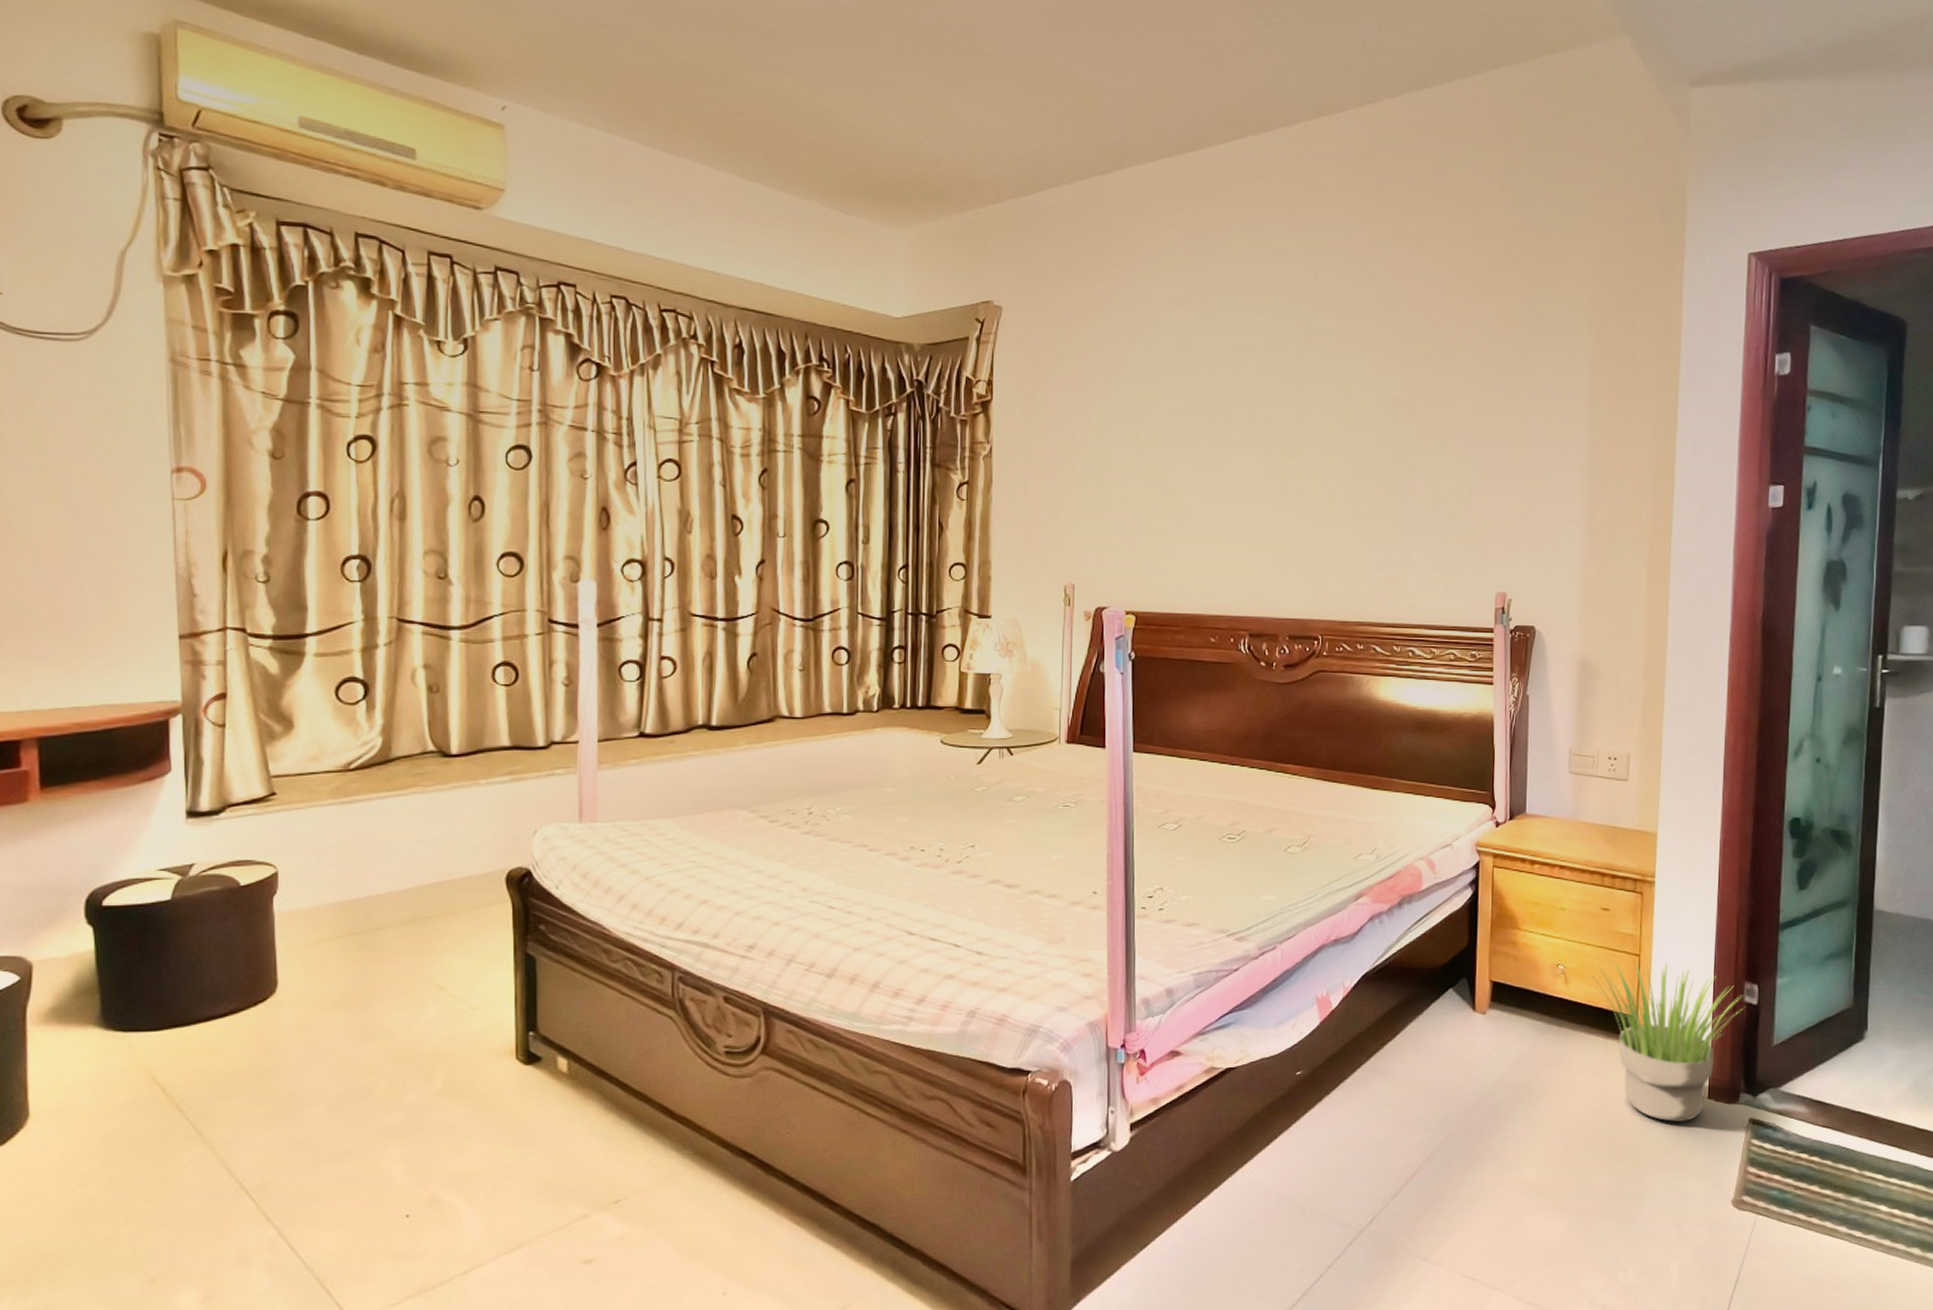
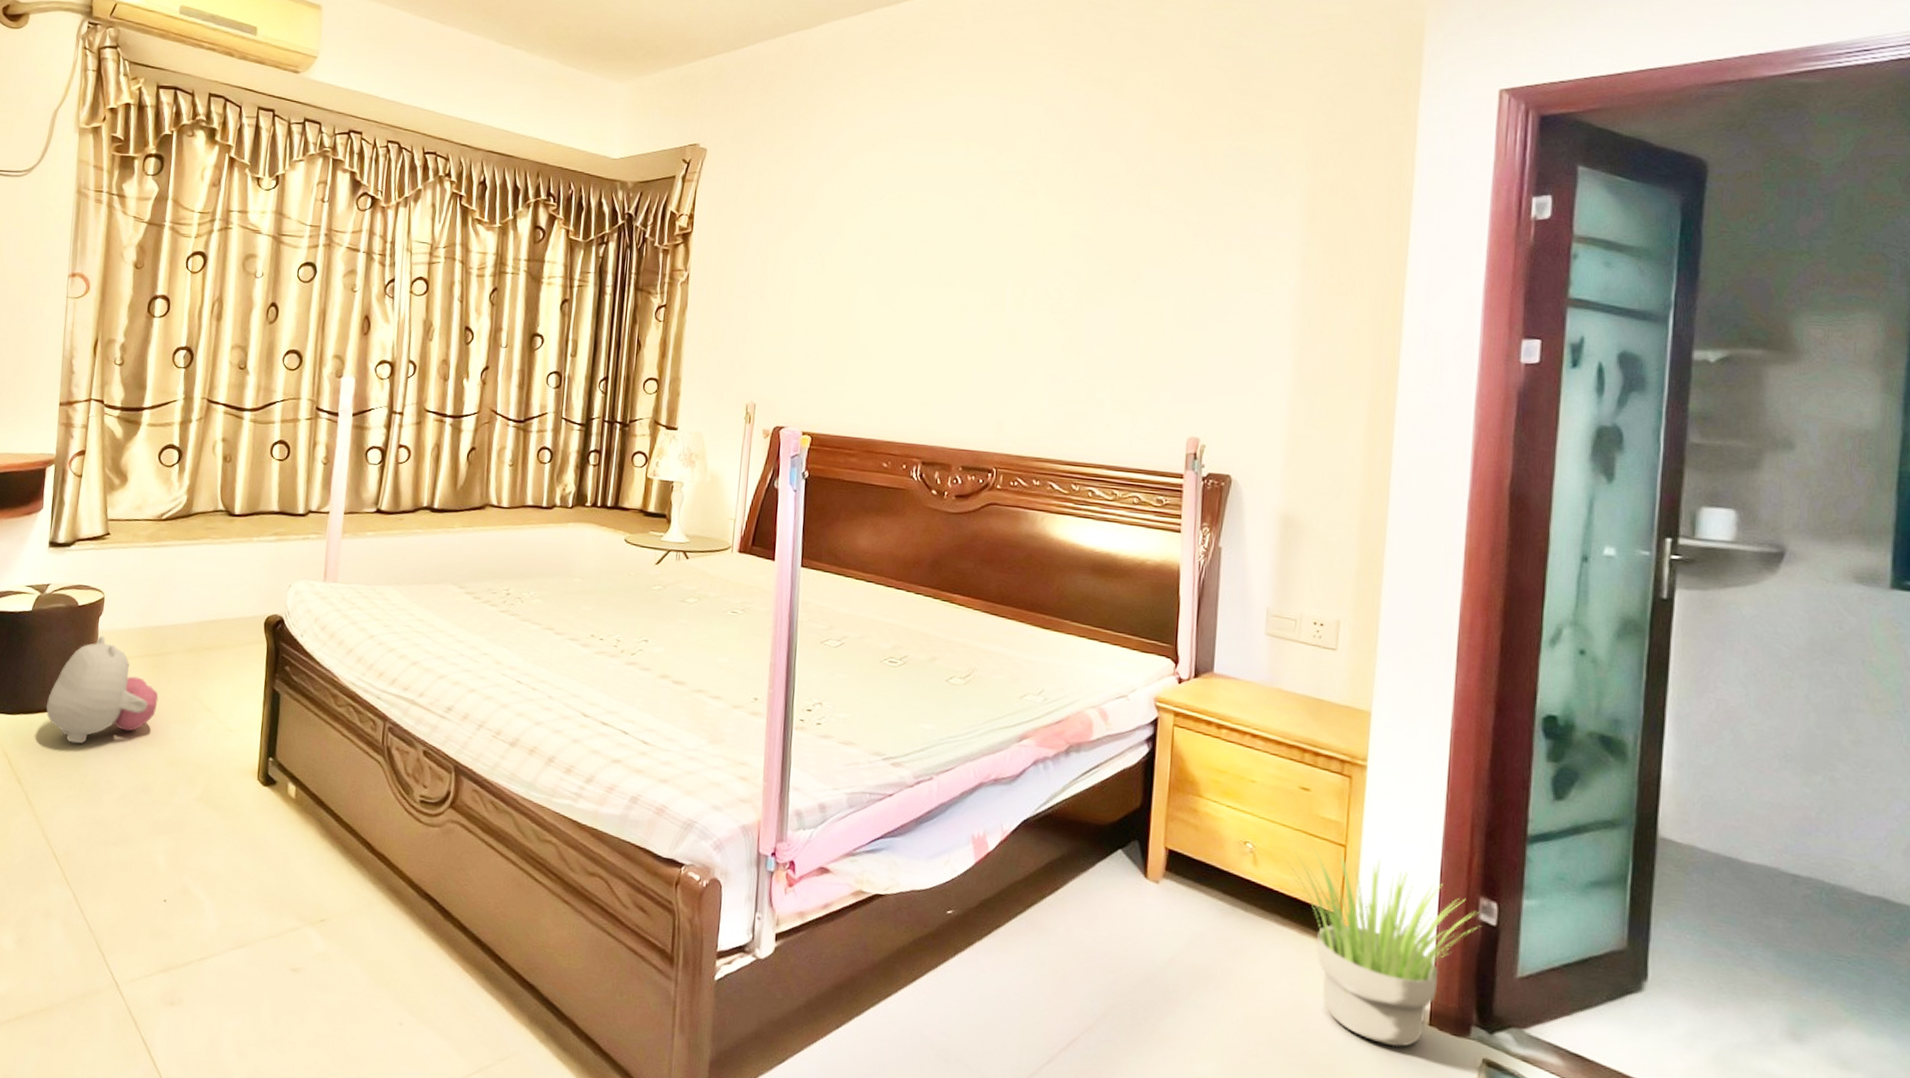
plush toy: none [209,918,370,1053] -> present [46,635,159,744]

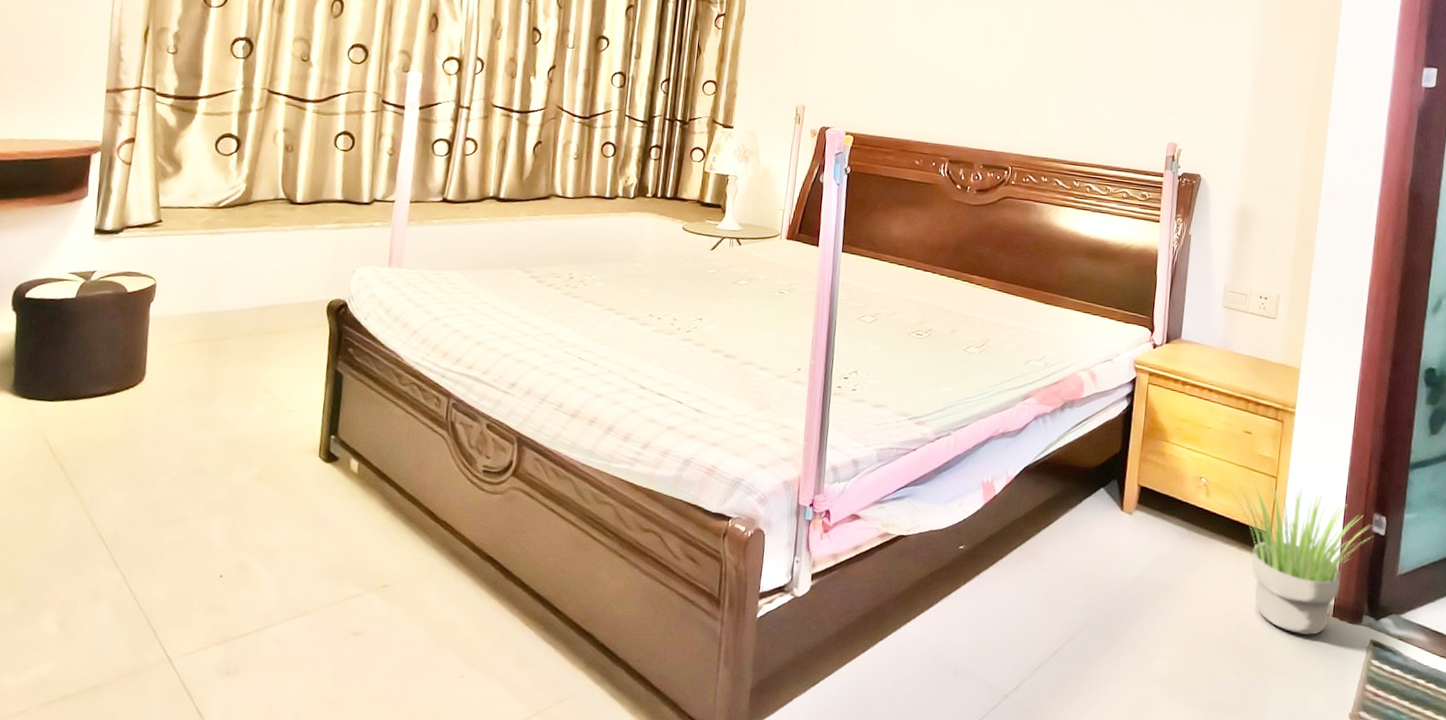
plush toy: present [46,635,159,744] -> none [92,321,215,429]

